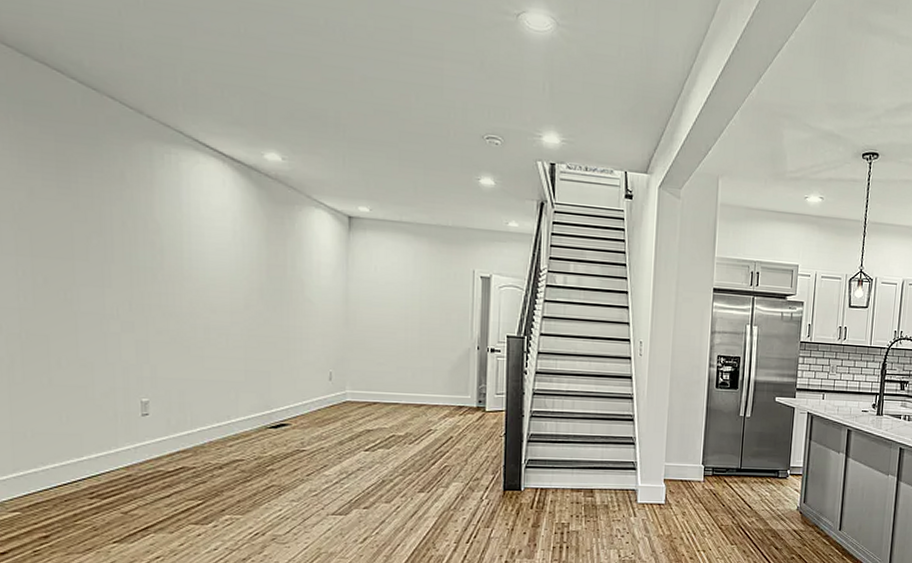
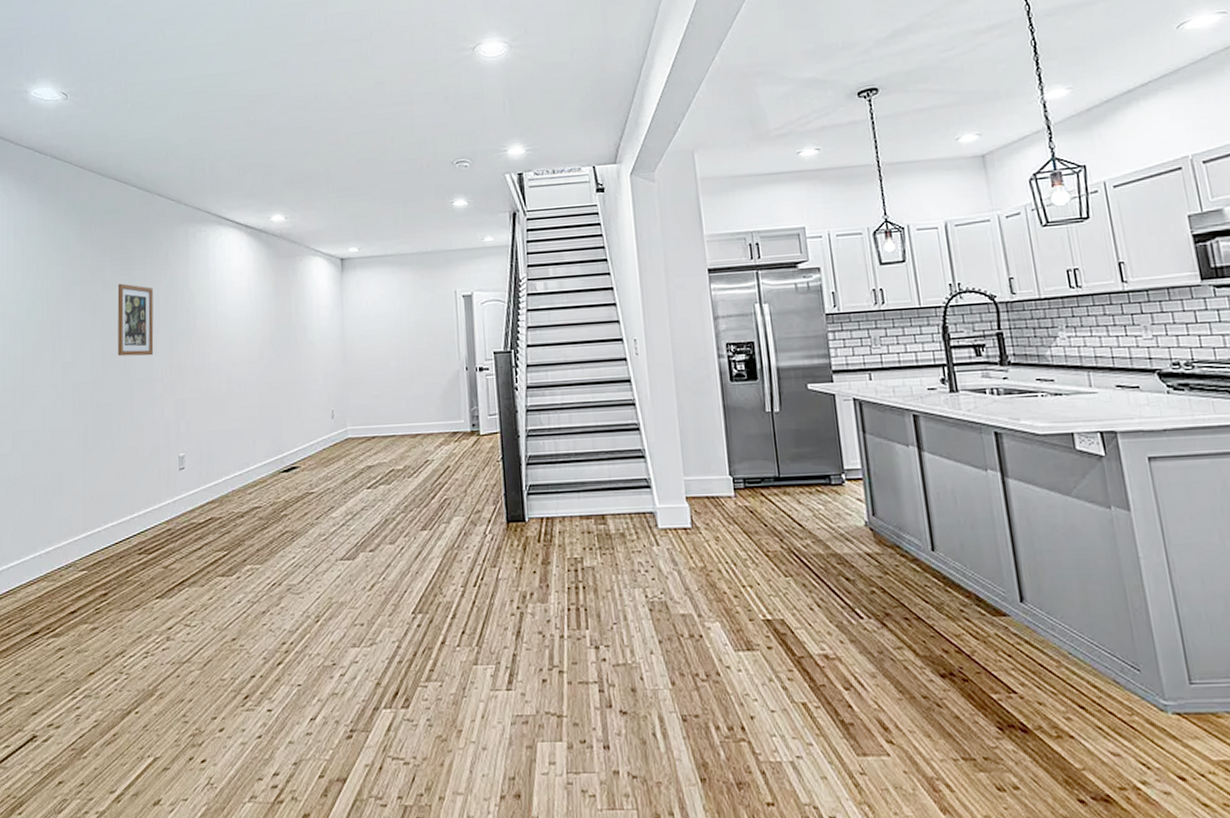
wall art: none [52,196,106,288] -> present [117,283,154,357]

